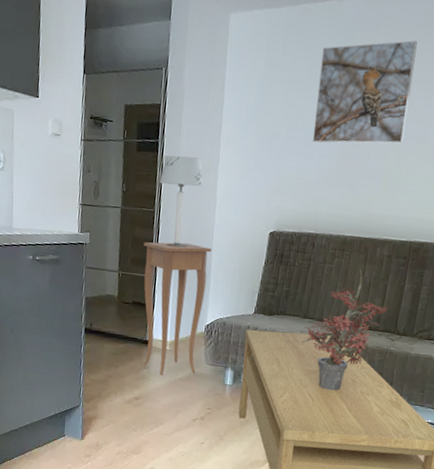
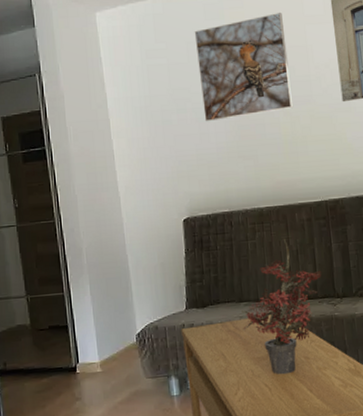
side table: present [143,242,212,375] -> none [49,248,136,404]
table lamp: present [159,155,204,248] -> none [54,158,103,256]

